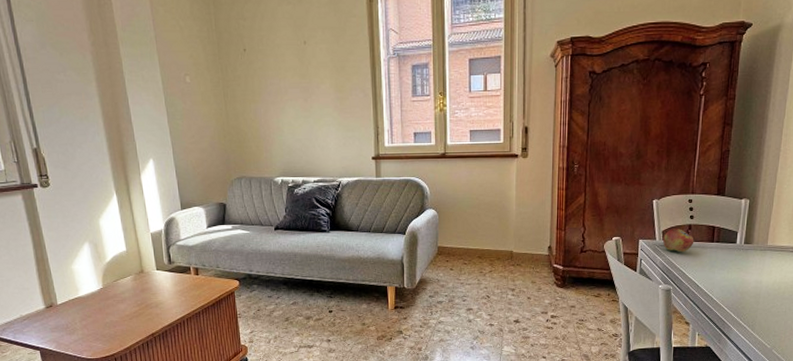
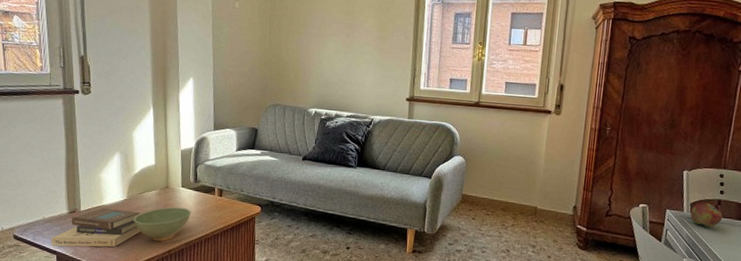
books: none [32,299,121,343] -> present [51,208,141,248]
bowl: none [113,290,170,326] -> present [134,207,192,242]

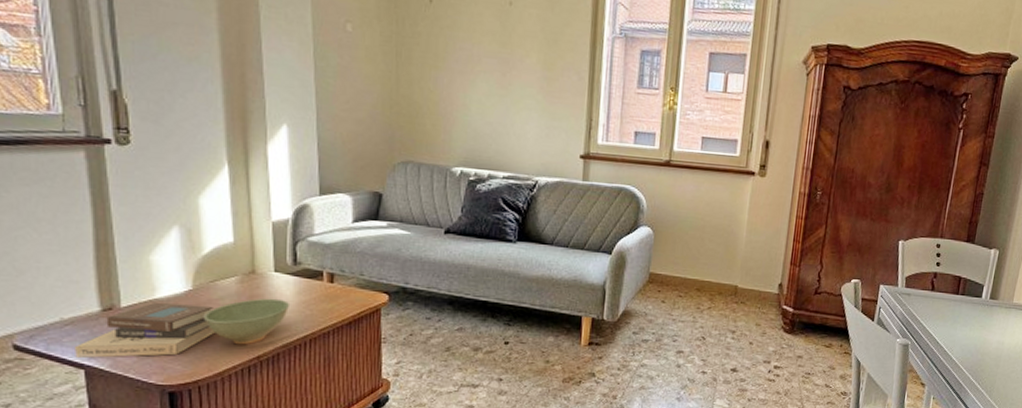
fruit: present [690,201,723,228] -> none [905,274,939,304]

